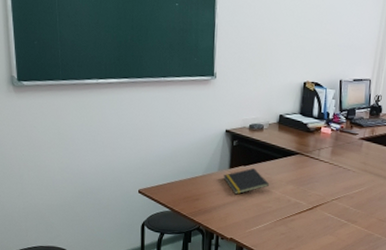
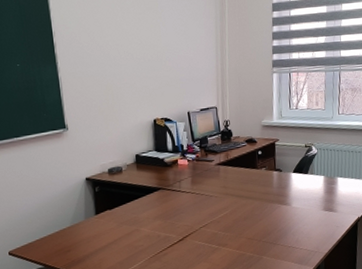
notepad: present [223,168,270,195] -> none [91,210,138,239]

